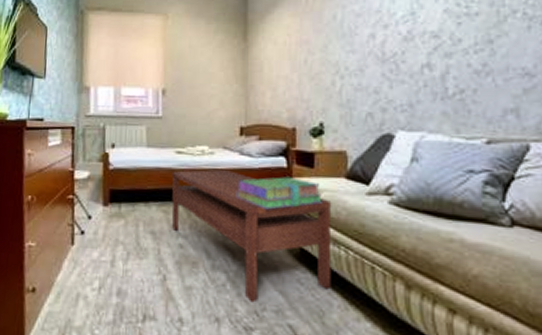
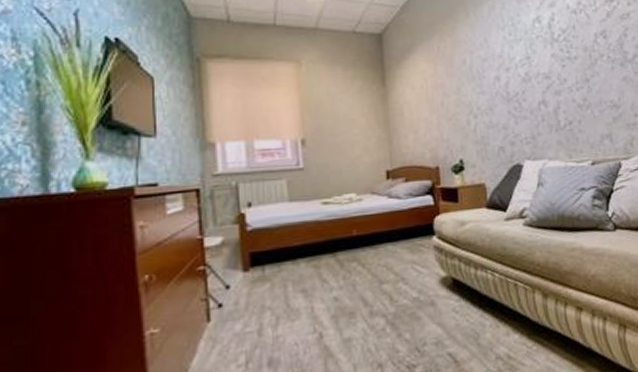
coffee table: present [171,169,332,303] -> none [319,214,483,341]
stack of books: present [235,177,322,210] -> none [387,213,468,248]

